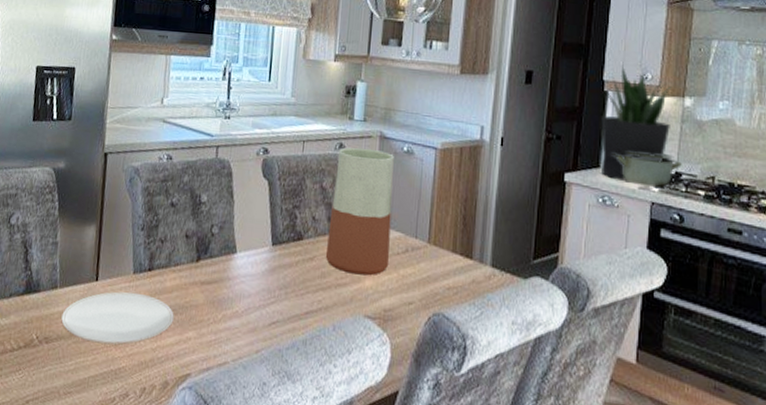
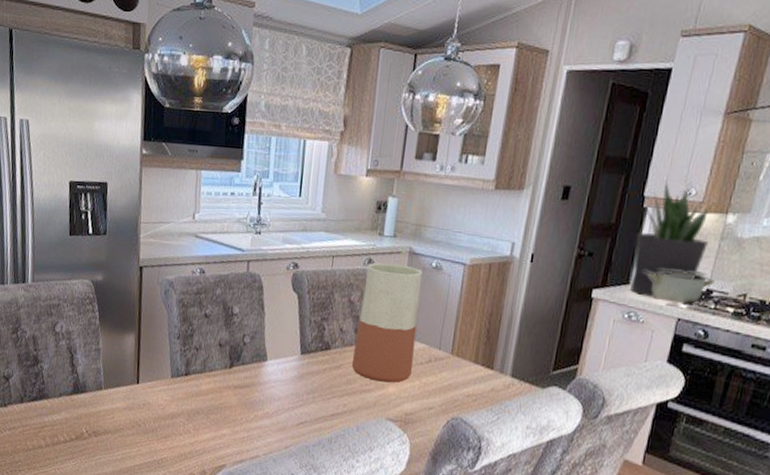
plate: present [61,291,174,345] -> none [107,393,210,439]

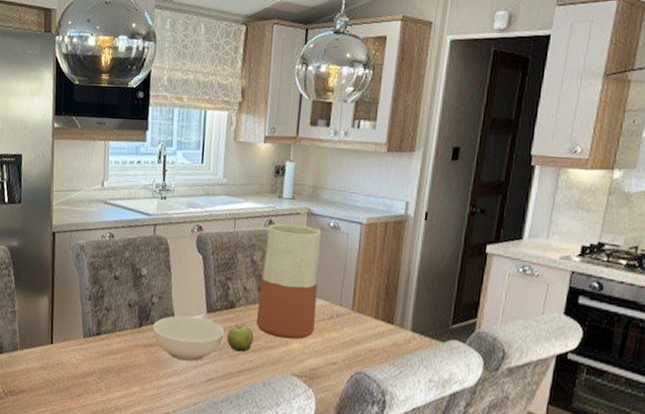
bowl: none [244,356,319,404] -> present [153,315,224,361]
fruit: none [320,367,349,395] -> present [226,325,254,352]
planter: present [630,181,715,299] -> none [522,140,600,253]
saucepan: present [644,267,715,304] -> none [536,223,606,257]

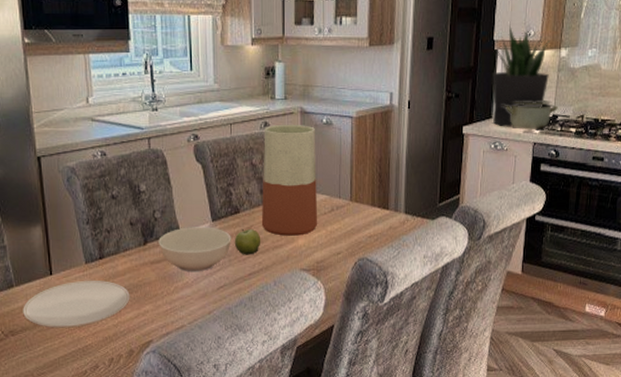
plate: none [23,353,121,397] -> present [23,281,130,328]
planter: none [522,140,600,253] -> present [492,25,550,128]
saucepan: none [536,223,606,257] -> present [502,99,558,129]

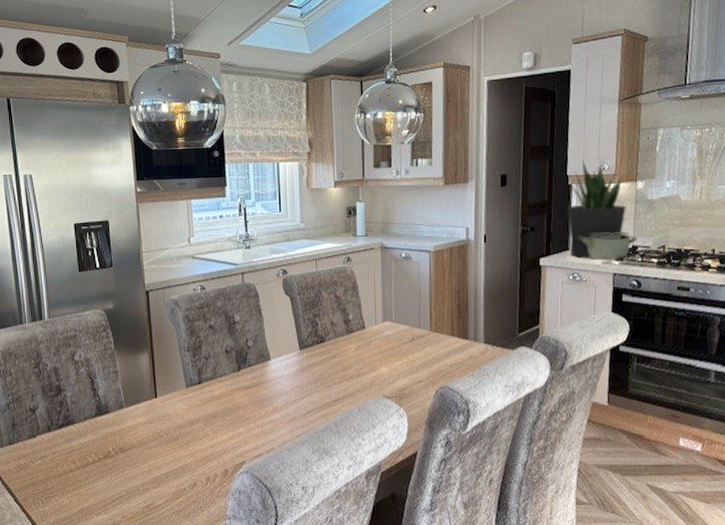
plate: present [23,281,130,328] -> none [131,404,225,447]
bowl: present [158,227,231,271] -> none [251,355,318,396]
fruit: present [234,229,261,255] -> none [320,357,346,382]
vase: present [261,124,317,236] -> none [345,258,399,364]

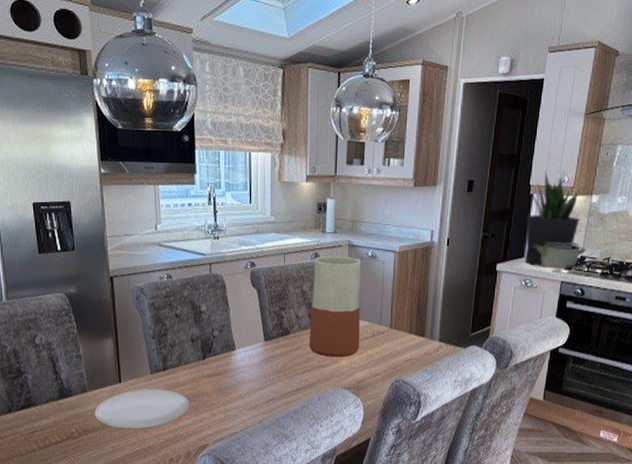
plate: none [131,404,225,447] -> present [95,389,189,430]
vase: none [345,258,399,364] -> present [308,255,361,357]

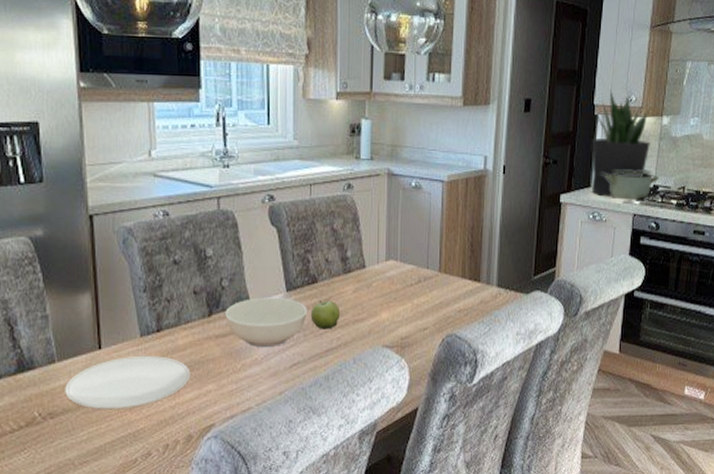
bowl: none [216,345,281,385] -> present [225,297,307,347]
fruit: none [283,349,308,373] -> present [310,301,341,330]
vase: present [308,255,361,357] -> none [341,186,404,309]

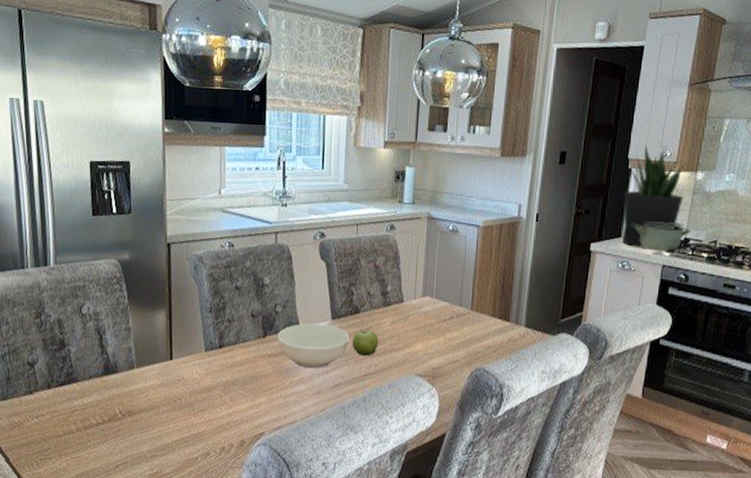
plate: present [65,356,191,410] -> none [141,368,246,413]

